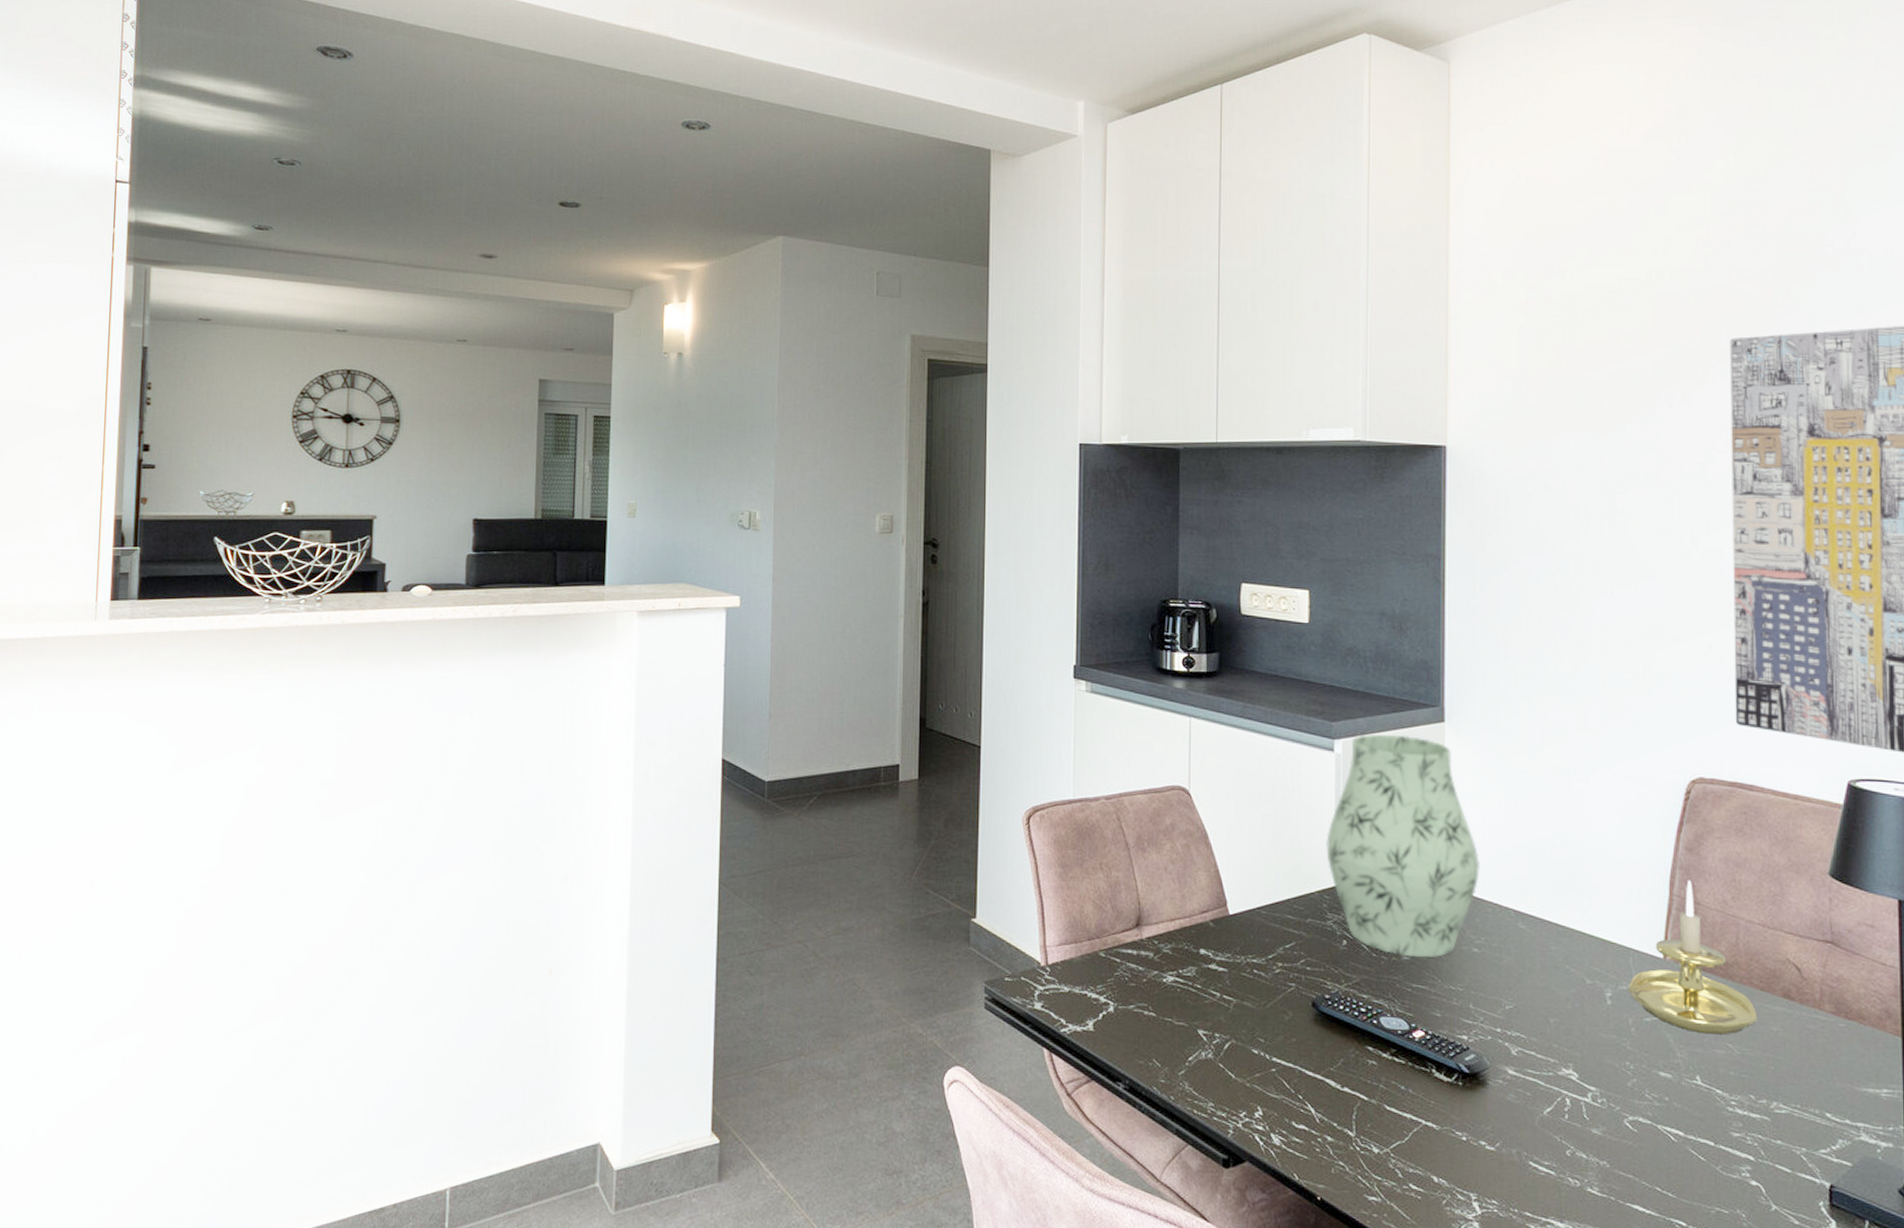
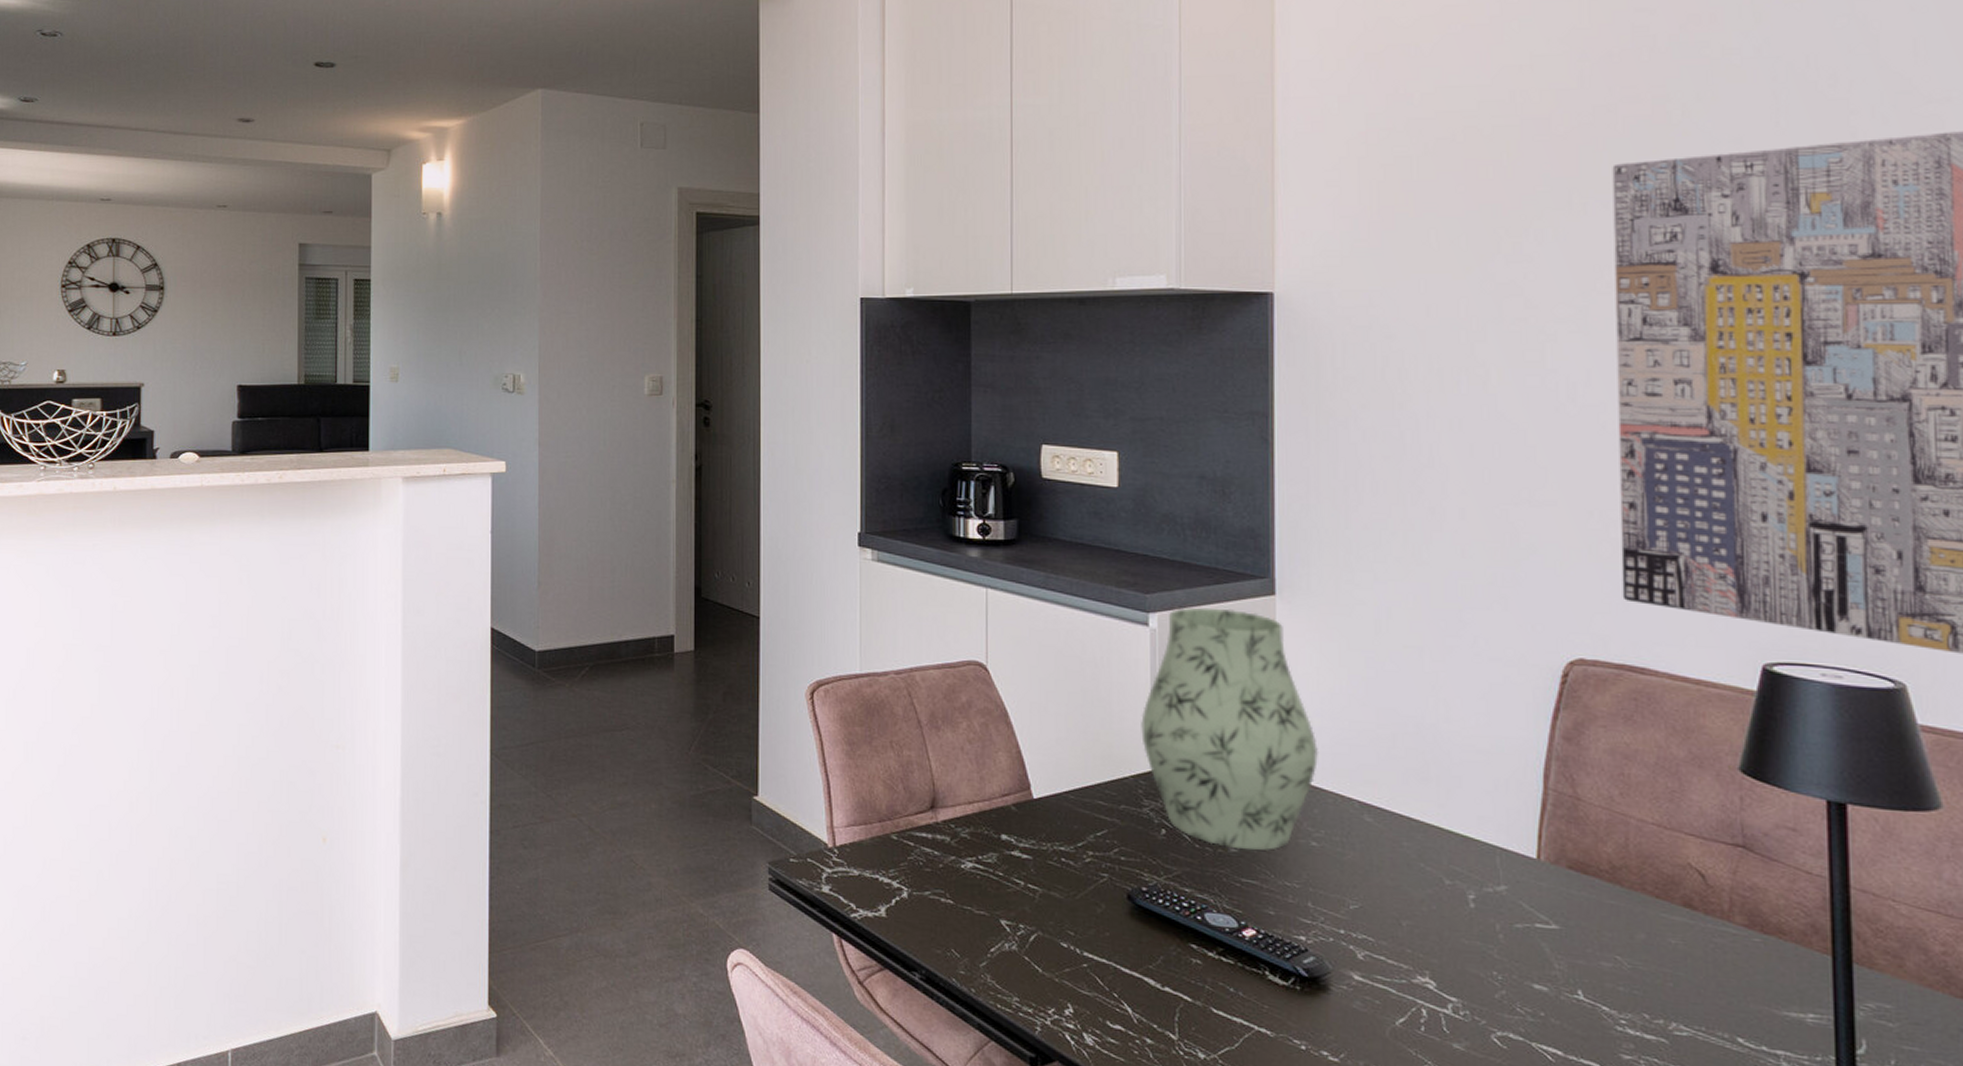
candle holder: present [1628,880,1758,1035] -> none [1495,772,1653,946]

